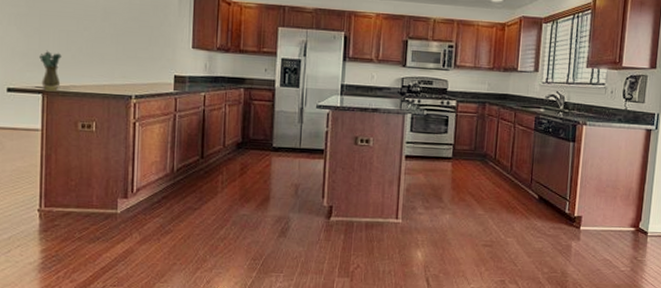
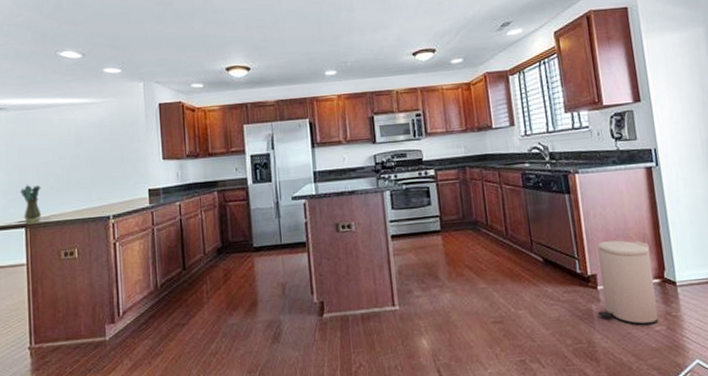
pedal bin: none [576,189,633,266] -> present [597,240,659,326]

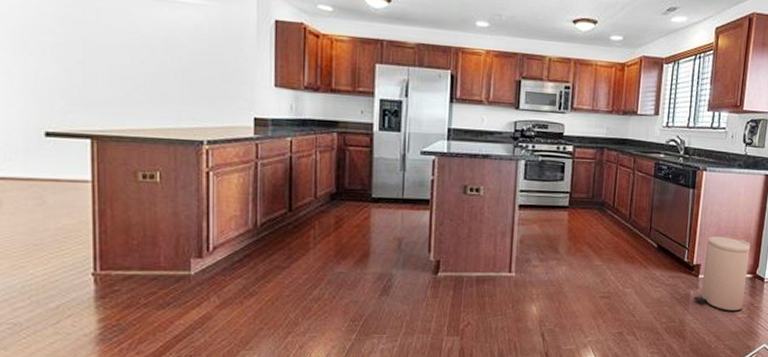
vase: present [20,184,42,225] -> none [85,87,114,136]

